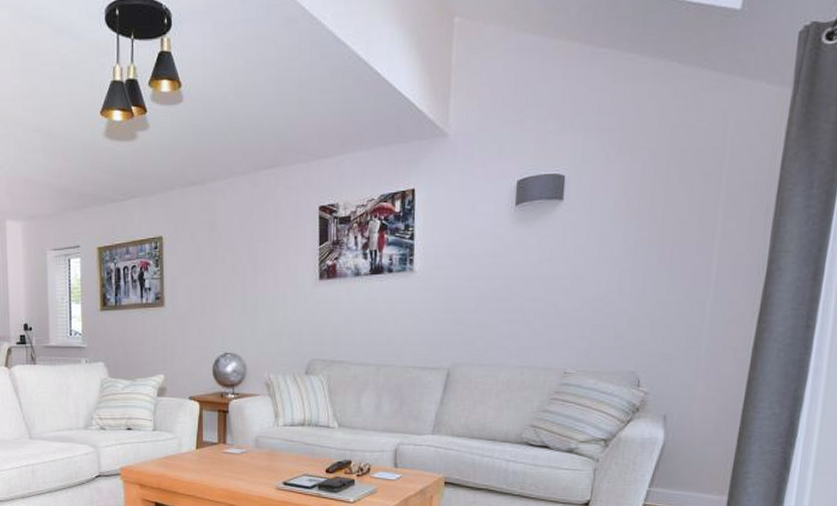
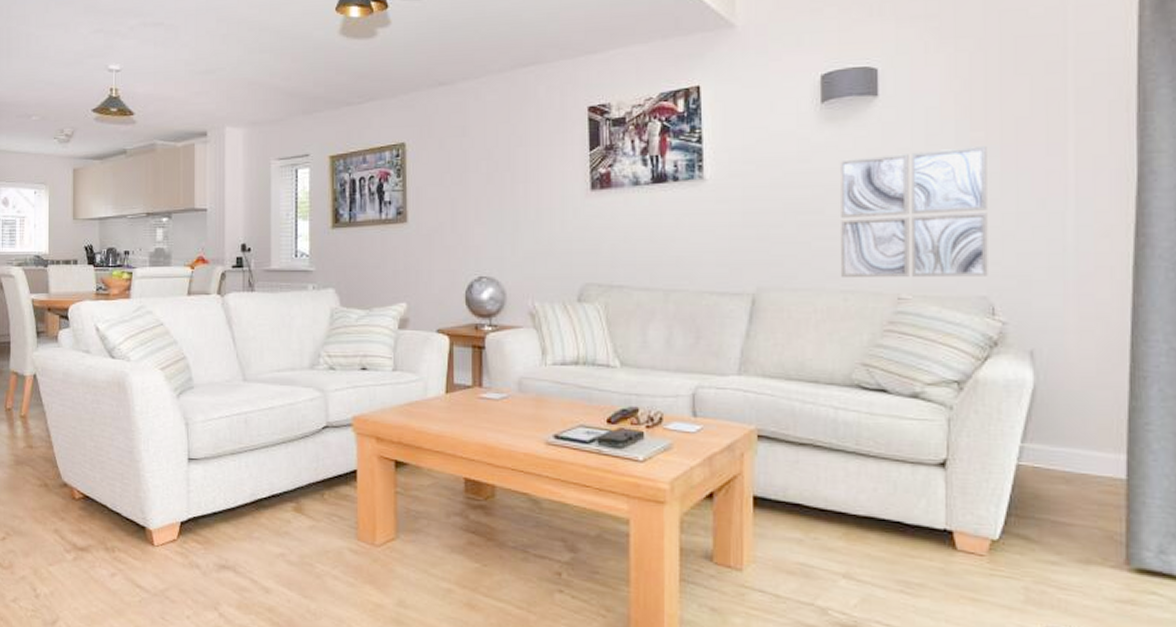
wall art: none [521,245,648,355] -> present [841,146,988,277]

